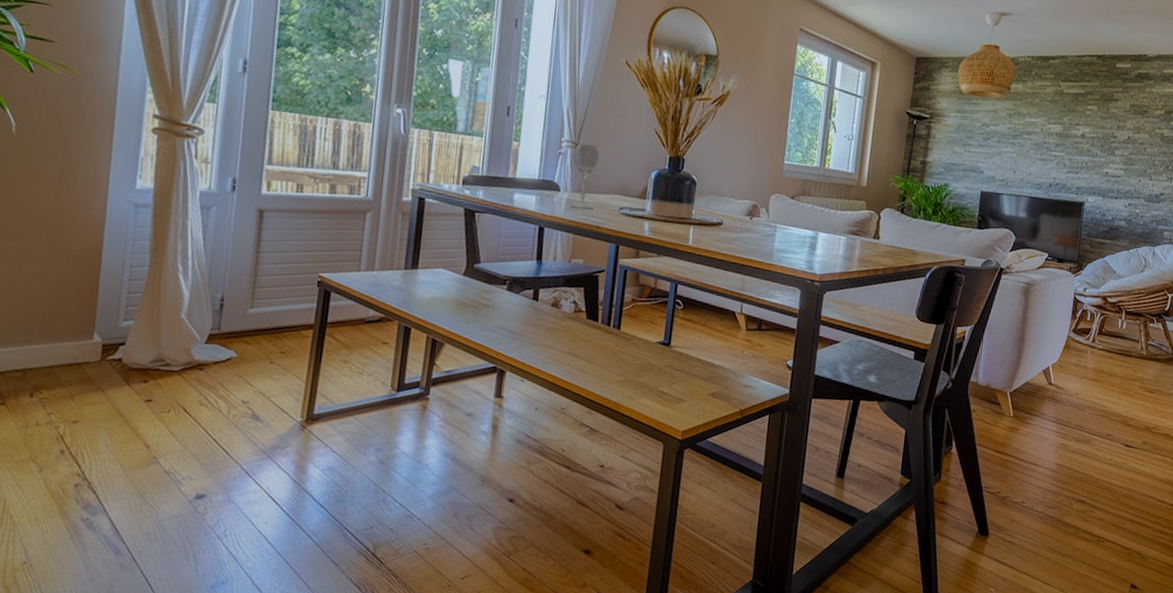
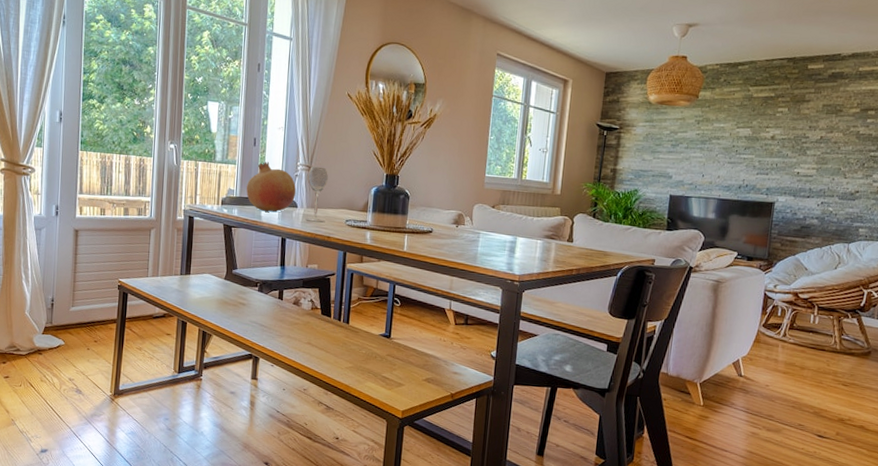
fruit: none [495,134,560,196] -> present [246,161,297,213]

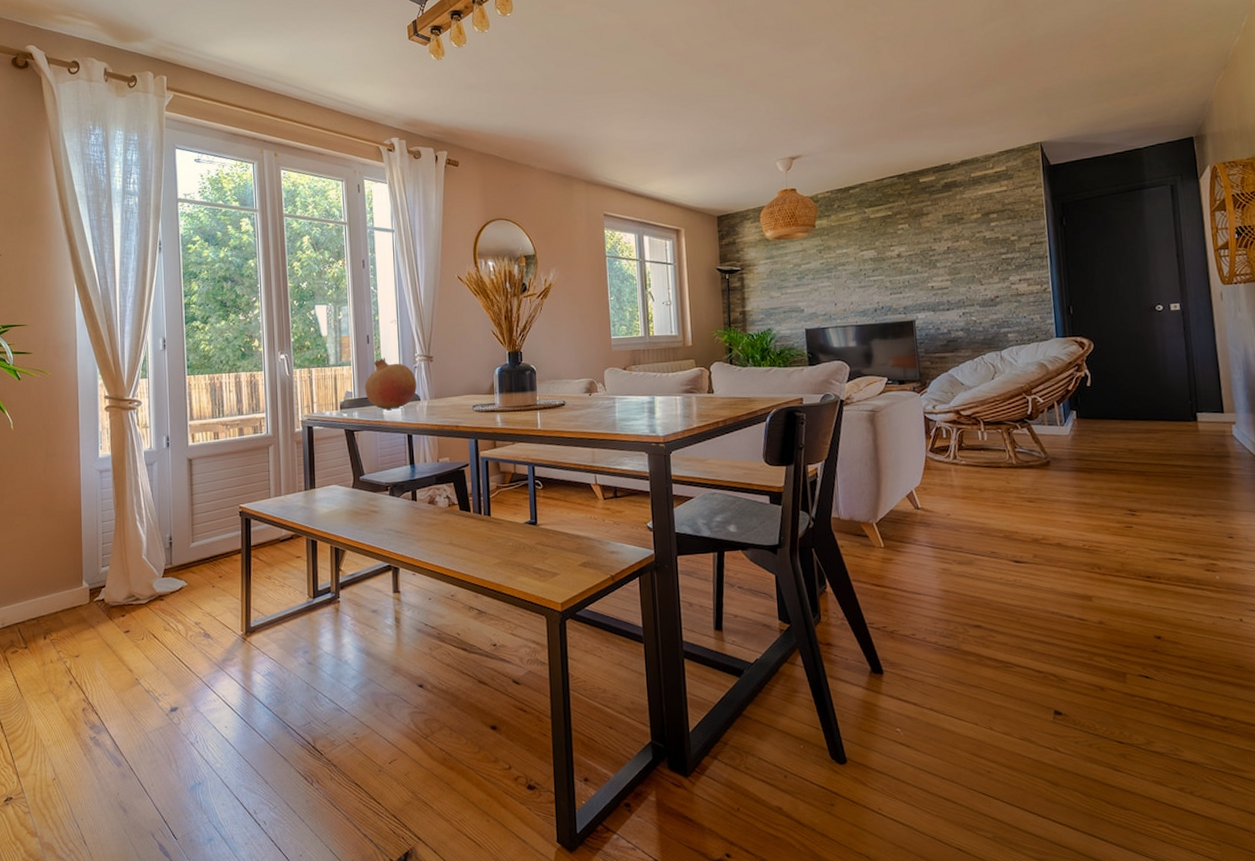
wineglass: present [305,166,329,223] -> none [427,354,450,413]

